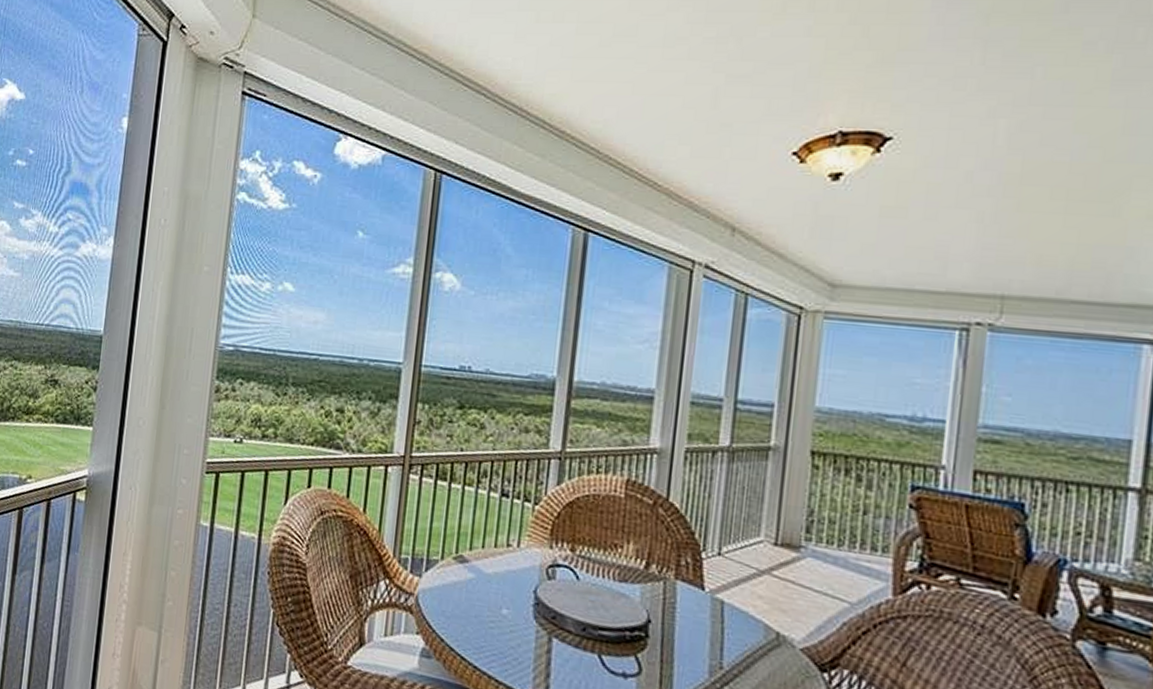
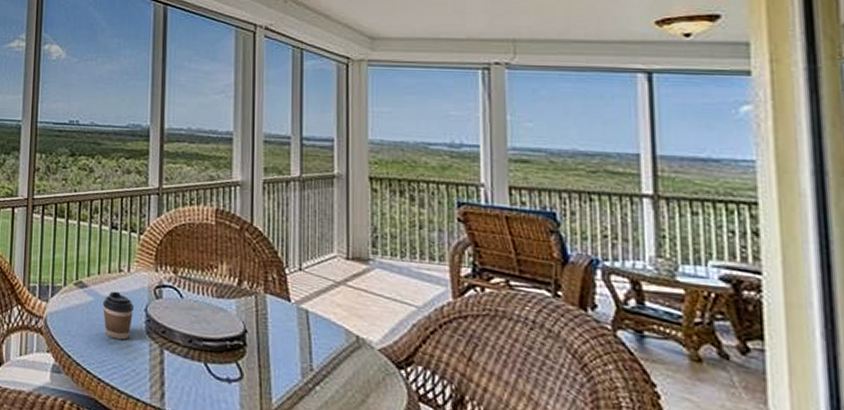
coffee cup: none [484,568,522,624] -> present [102,291,135,340]

